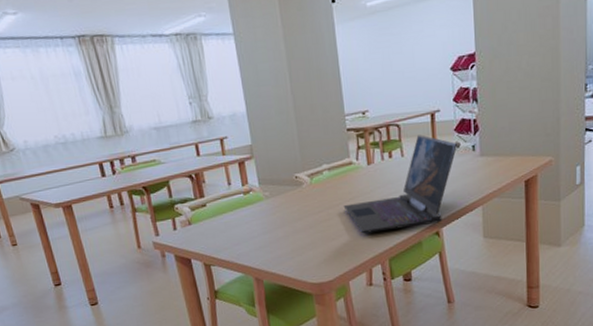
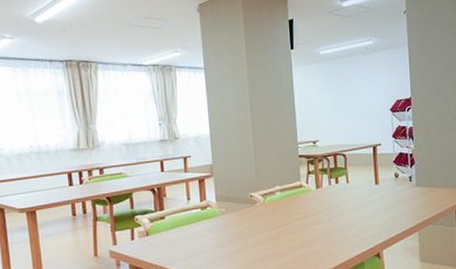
laptop: present [343,135,458,234] -> none [293,164,397,252]

